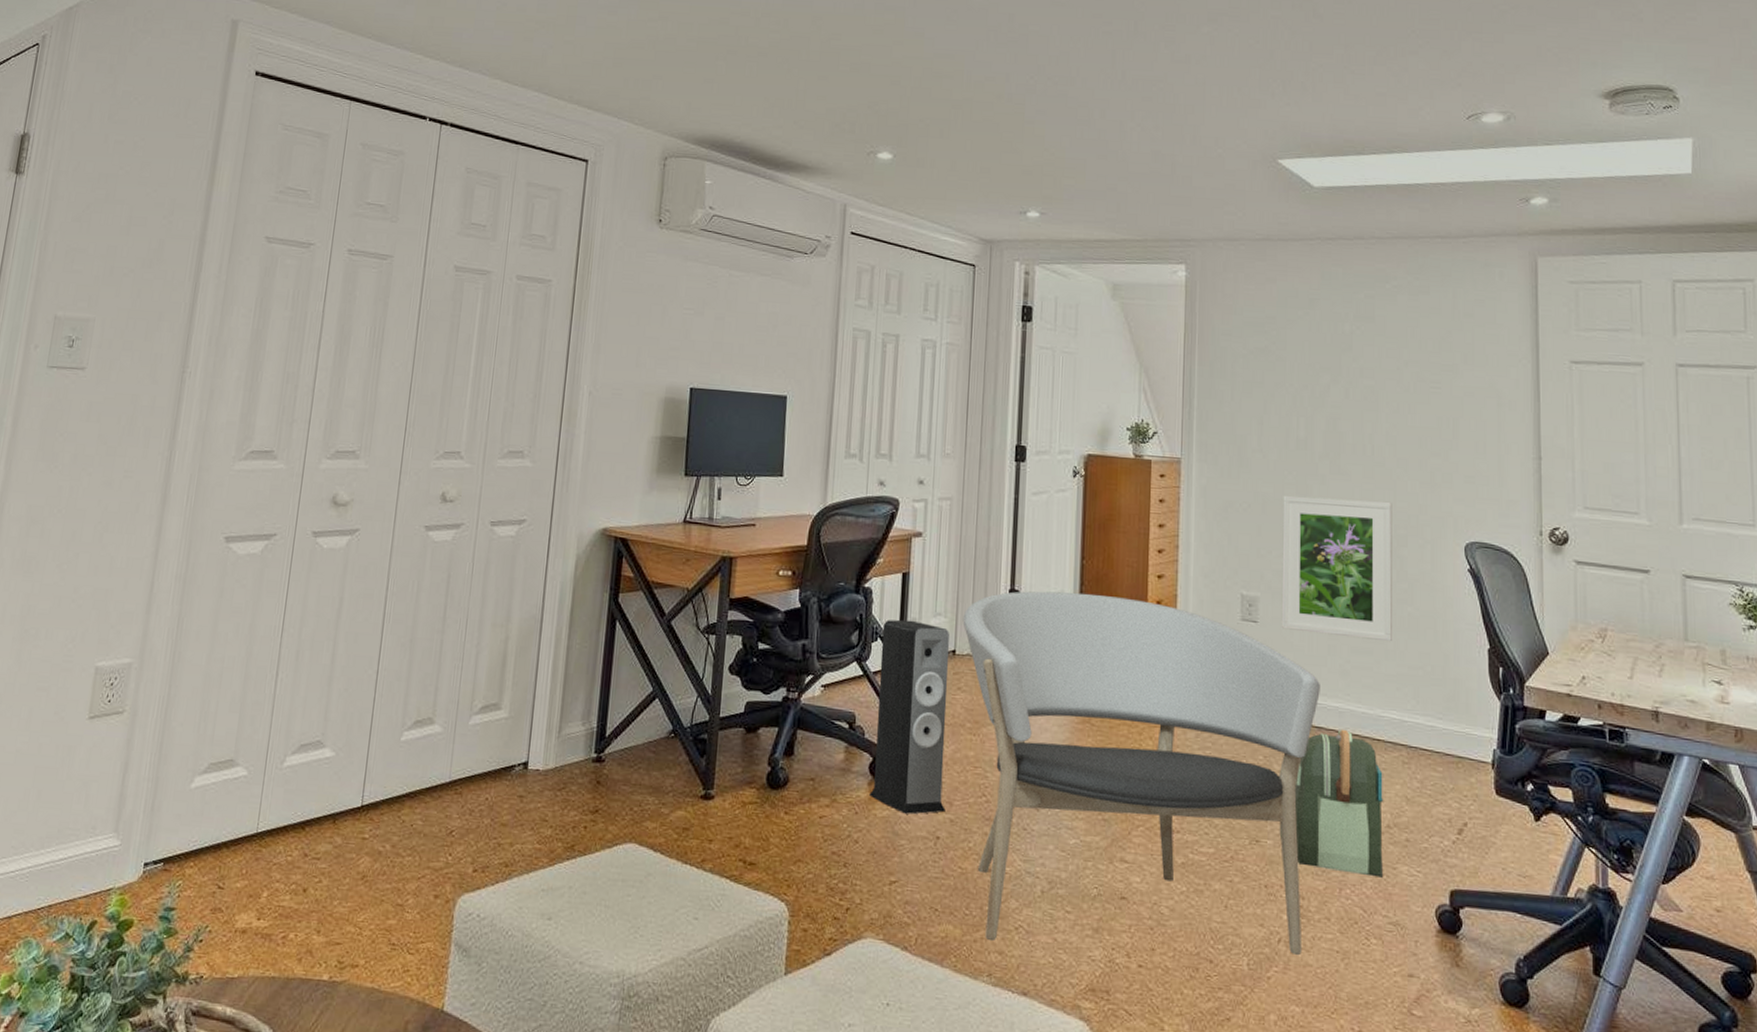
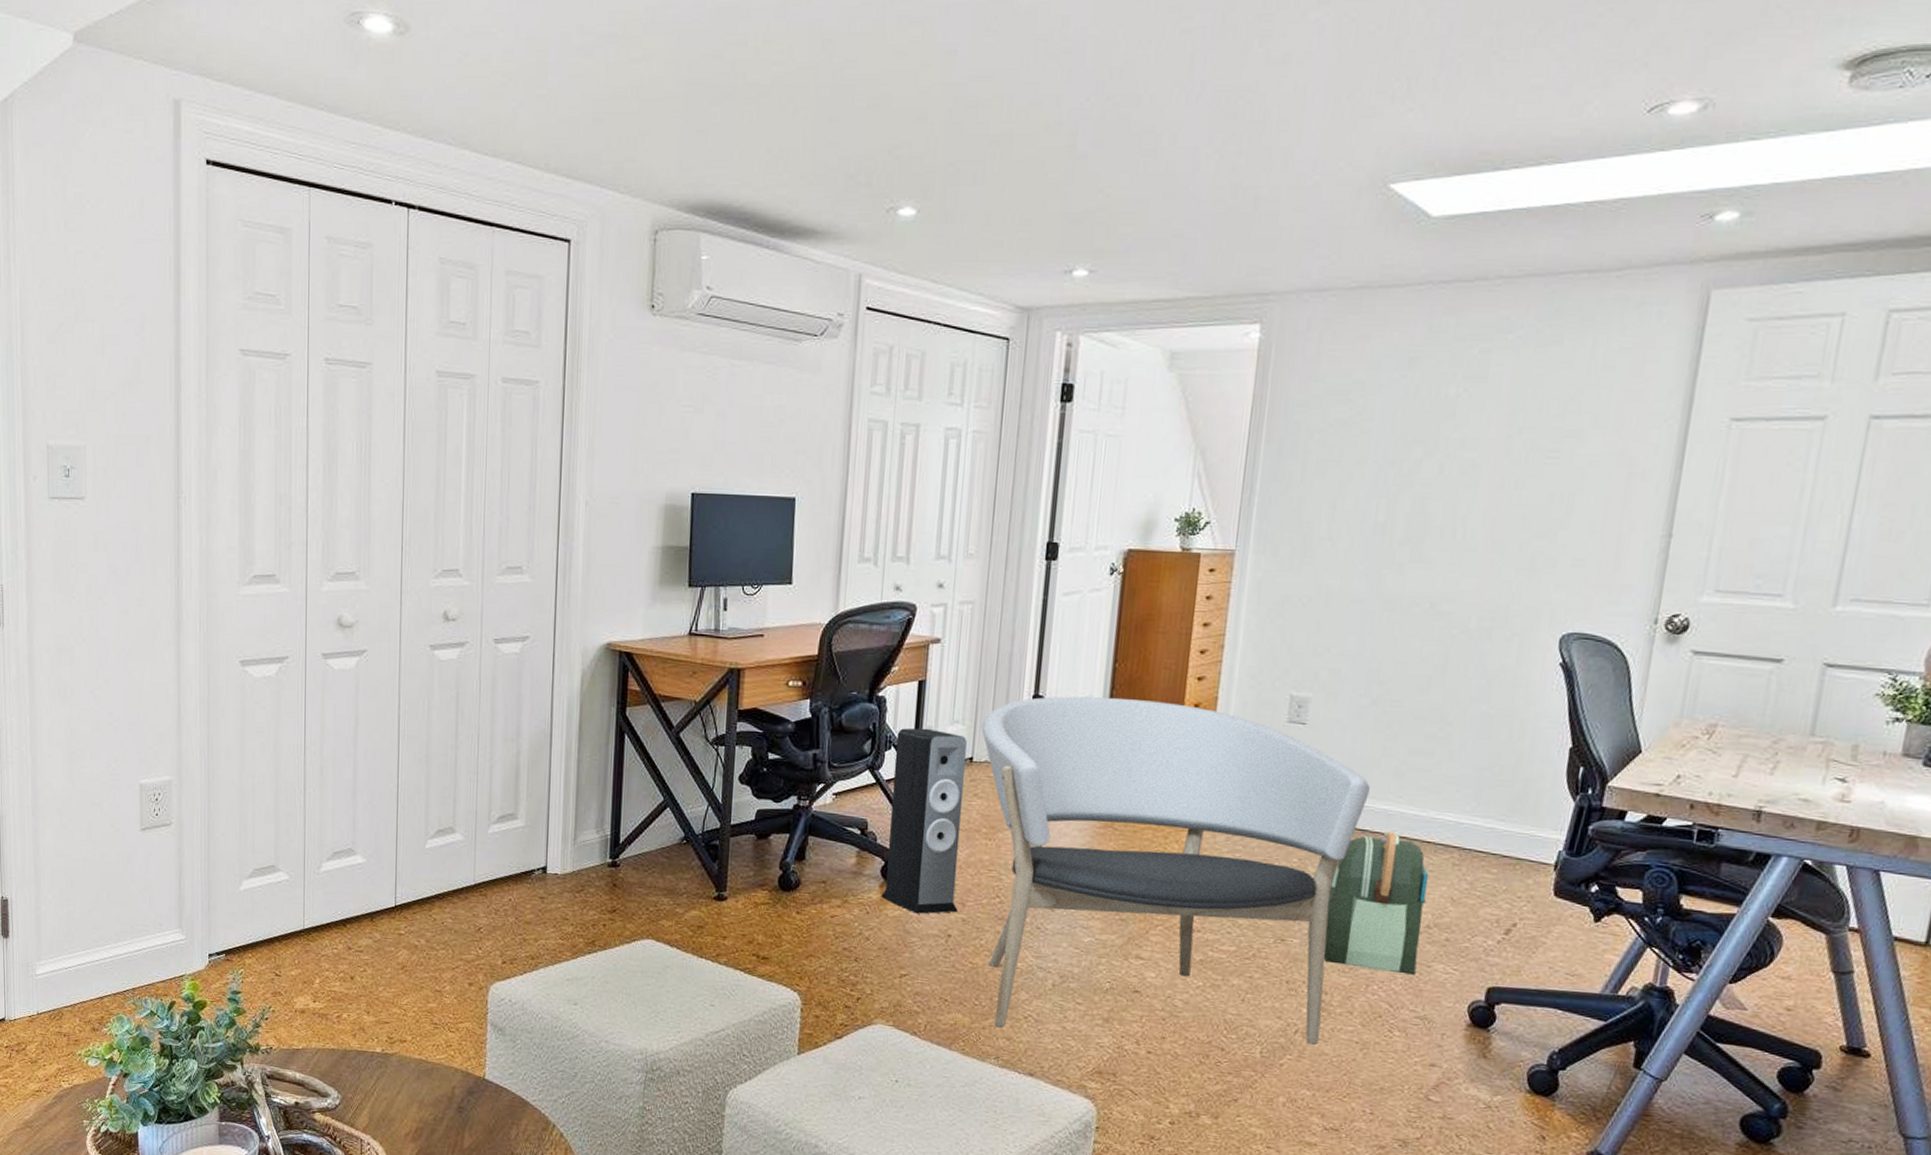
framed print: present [1281,495,1392,642] -> none [1332,587,1480,743]

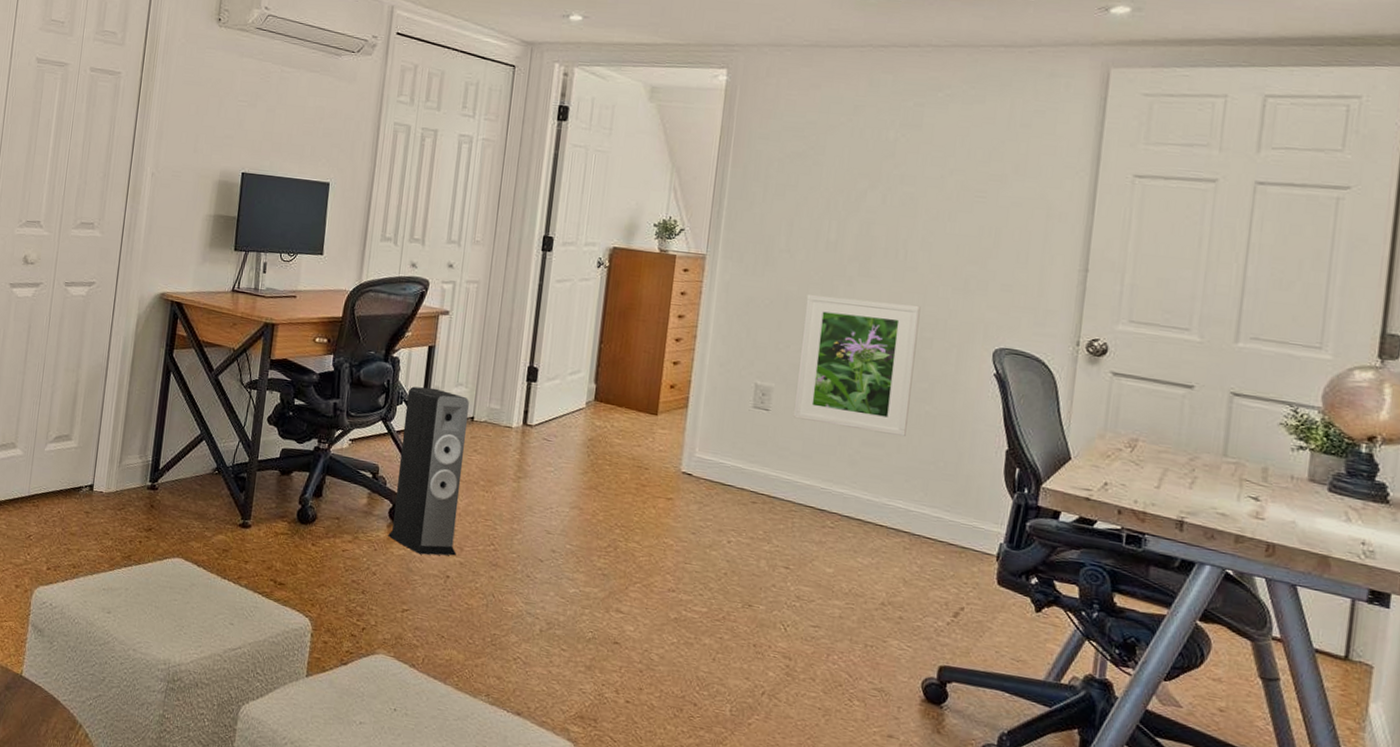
armchair: present [981,696,1370,1046] -> none [482,368,827,708]
backpack: present [1307,831,1429,975] -> none [772,513,883,649]
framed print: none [1332,587,1480,743] -> present [793,294,921,437]

